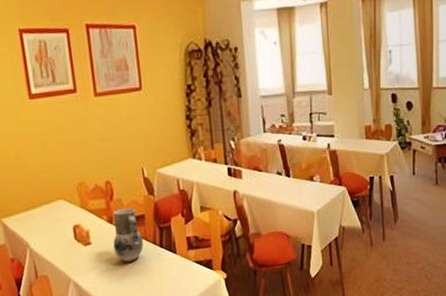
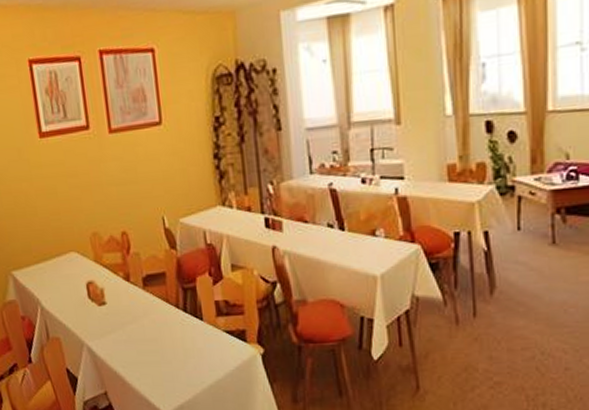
vase: present [113,208,144,263] -> none [130,264,165,328]

